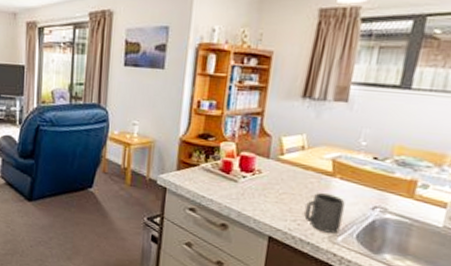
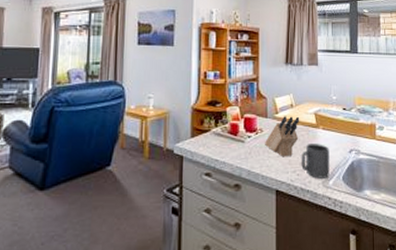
knife block: none [262,159,312,204] -> present [265,116,300,156]

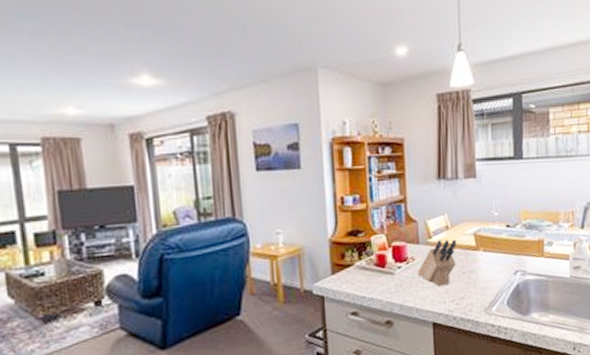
mug: present [301,144,330,179] -> none [460,267,493,306]

